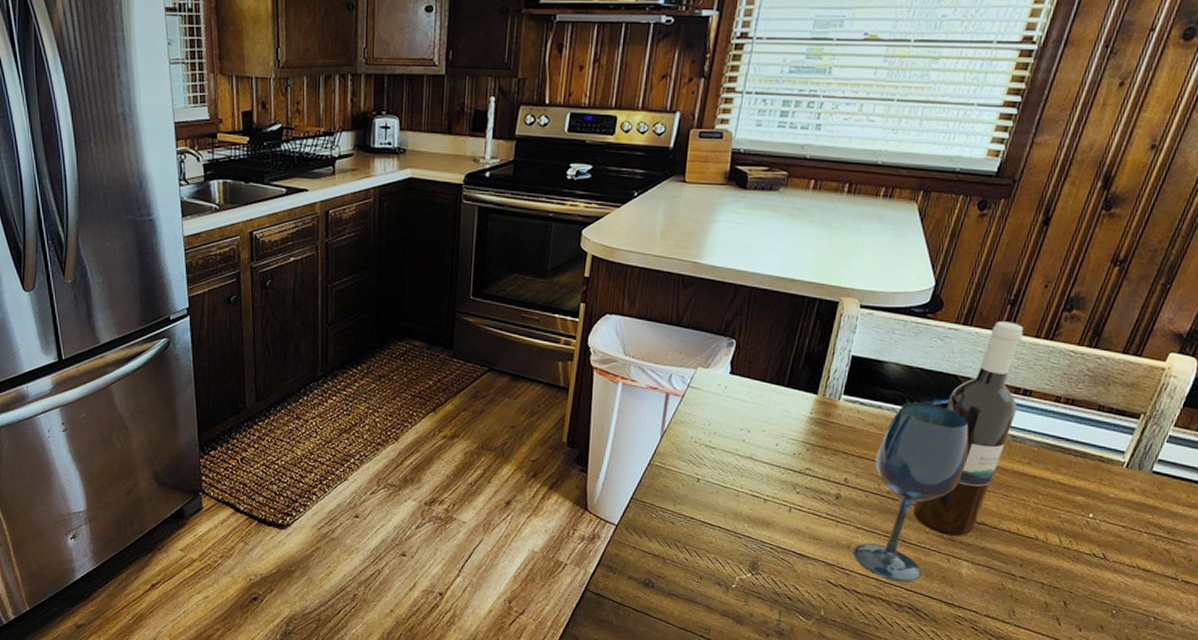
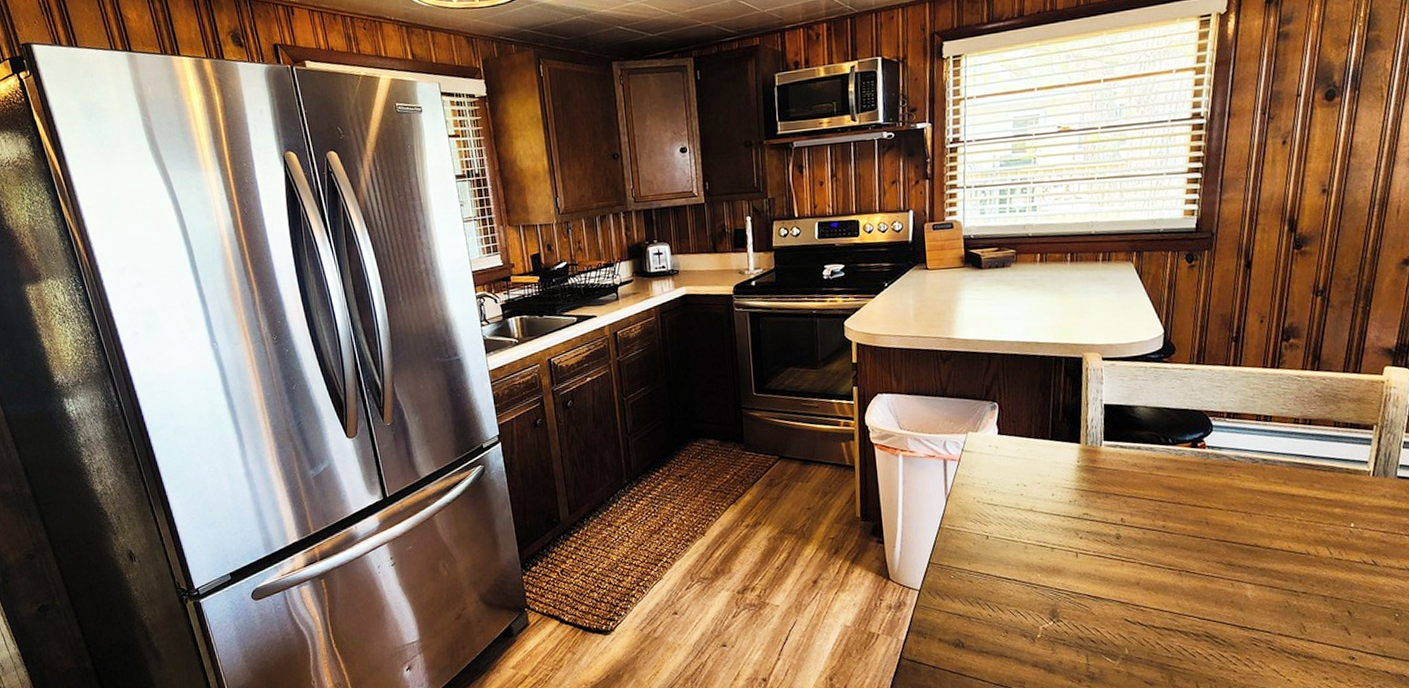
wineglass: present [852,402,969,583] -> none [1142,439,1228,612]
wine bottle: present [913,321,1024,537] -> none [1189,356,1262,562]

